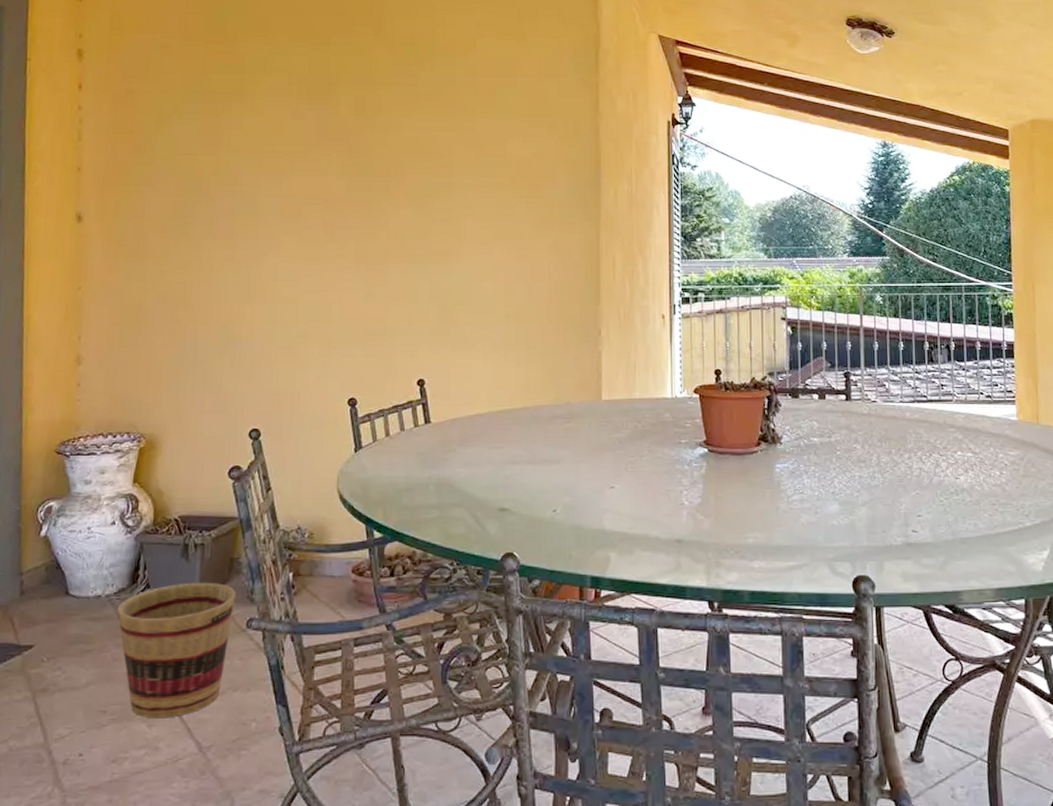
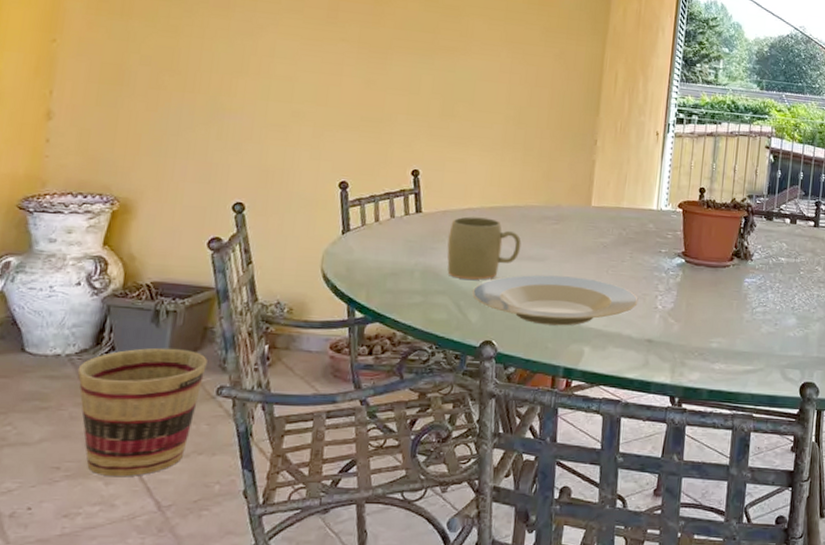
mug: none [459,423,534,489] -> present [447,216,522,280]
plate: none [488,476,662,532] -> present [472,274,639,326]

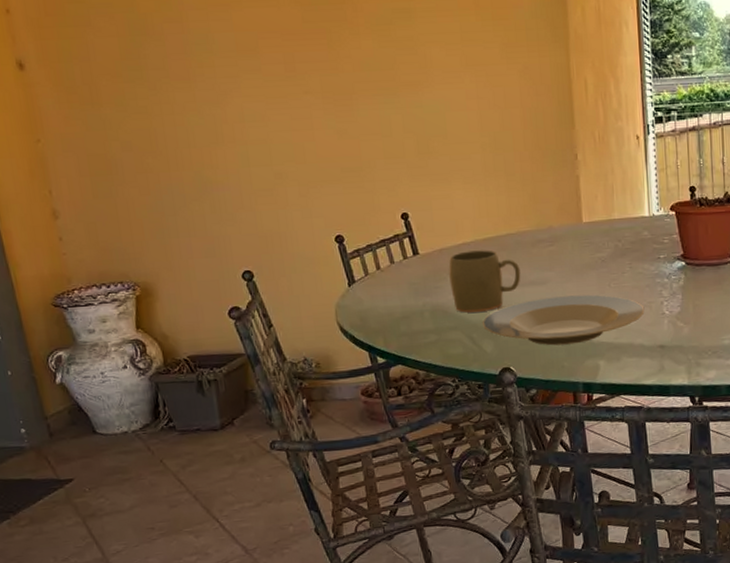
basket: present [77,347,208,477] -> none [145,413,256,531]

